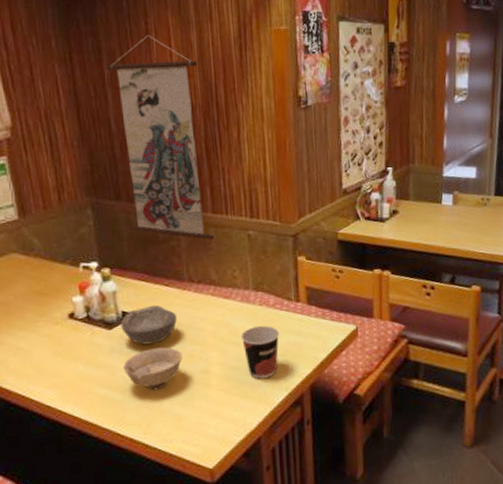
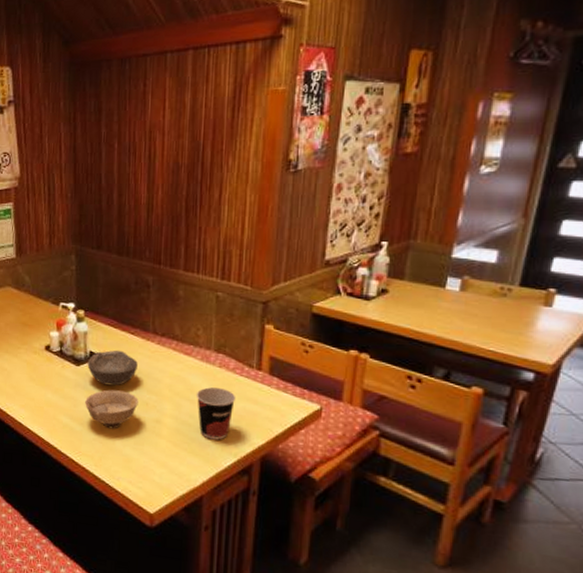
wall scroll: present [106,35,214,240] -> none [104,97,189,296]

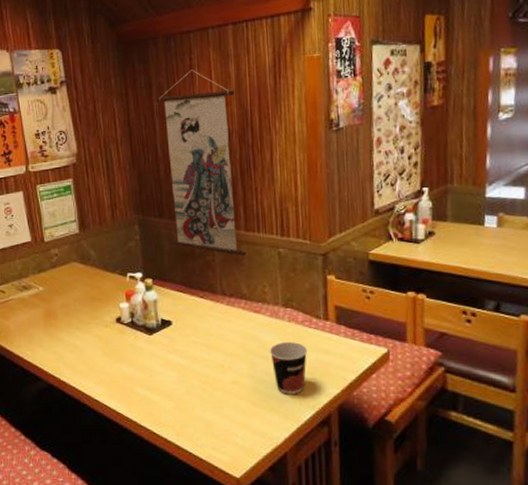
bowl: present [85,389,139,429] -> none [161,355,214,396]
bowl: present [87,350,138,386] -> none [159,314,210,352]
wall scroll: none [104,97,189,296] -> present [155,70,246,256]

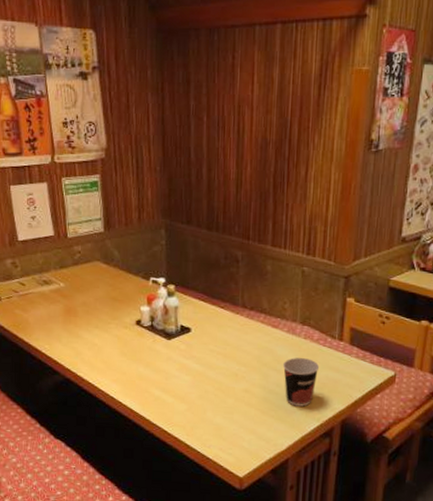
wall scroll: present [155,70,246,256] -> none [193,70,277,271]

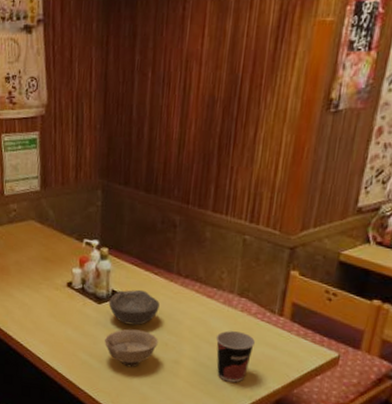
bowl: none [176,362,228,400] -> present [105,329,158,368]
bowl: none [178,323,227,359] -> present [108,289,160,326]

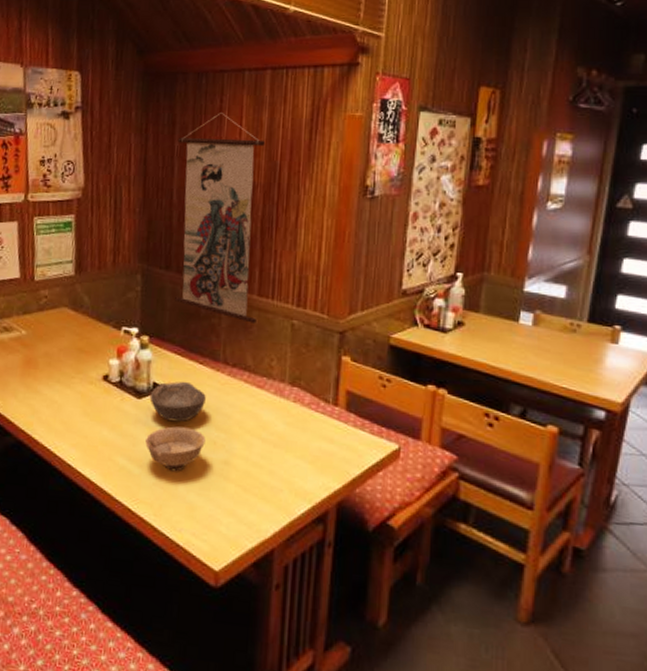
wall scroll: none [132,22,228,238] -> present [174,113,266,323]
cup: present [215,330,256,383] -> none [268,424,312,484]

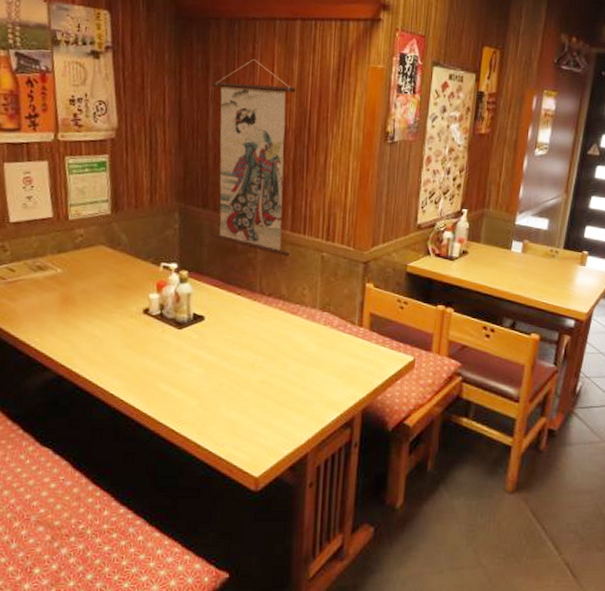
bowl: present [145,426,206,472] -> none [187,352,244,394]
bowl: present [149,381,206,422] -> none [190,311,244,349]

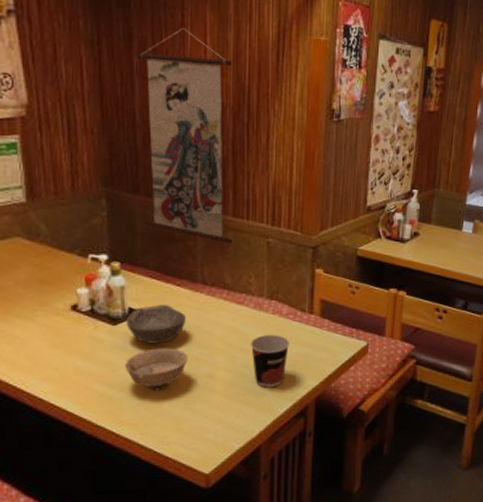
bowl: none [187,352,244,394] -> present [125,348,188,391]
bowl: none [190,311,244,349] -> present [126,304,186,344]
cup: none [301,345,340,396] -> present [250,335,290,388]

